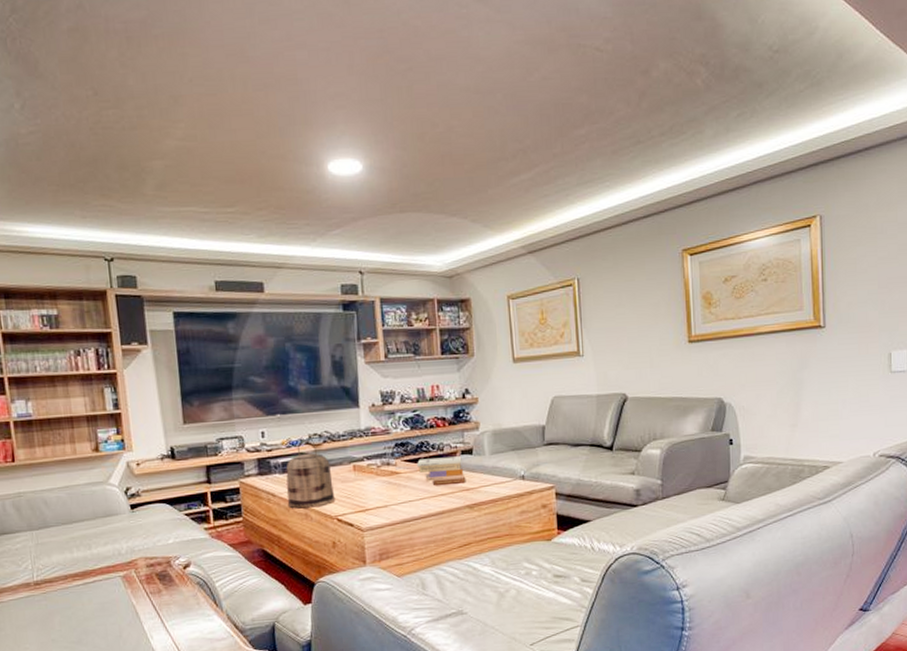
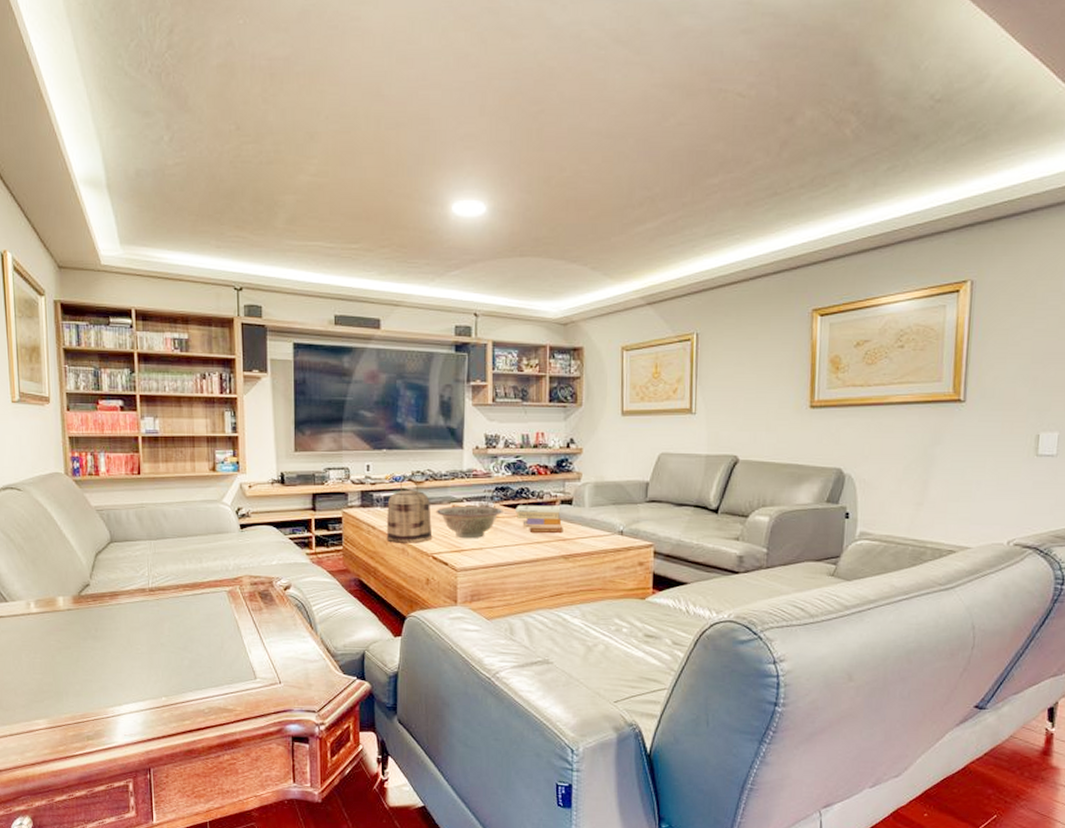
decorative bowl: none [336,462,405,498] -> present [436,505,503,539]

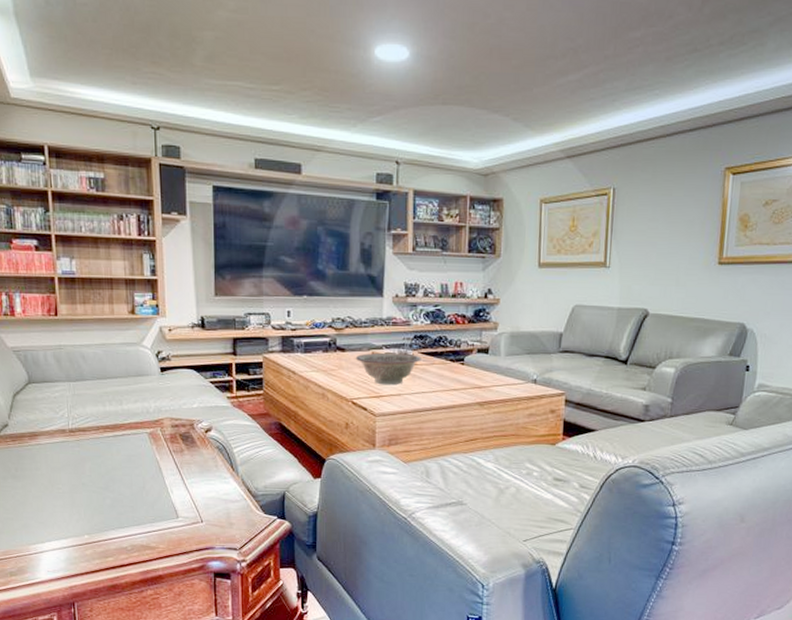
basket: present [386,477,433,543] -> none [306,324,352,389]
books: present [516,505,563,534] -> none [433,353,479,381]

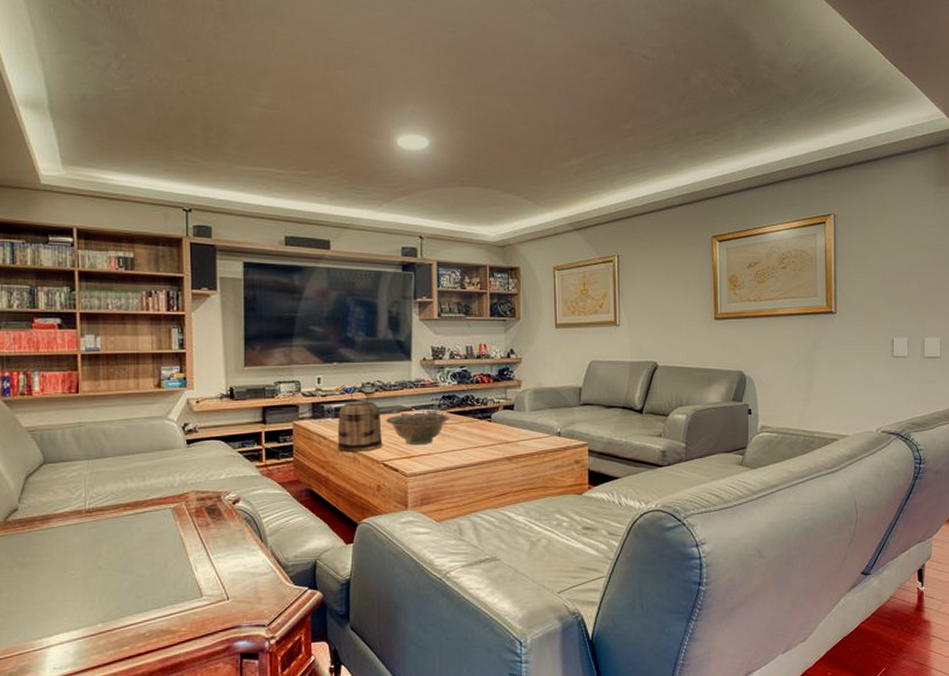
basket: none [306,324,352,389] -> present [337,389,383,452]

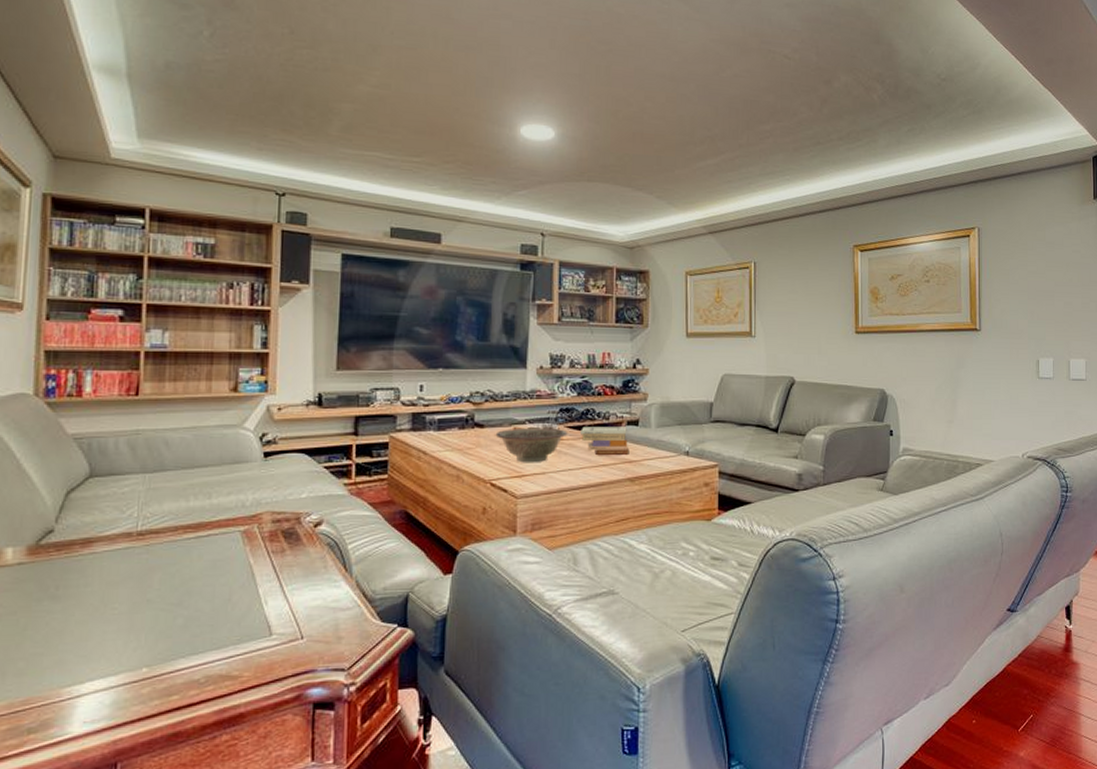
basket: present [337,389,383,452] -> none [439,398,491,469]
books: none [462,411,506,438] -> present [581,426,629,456]

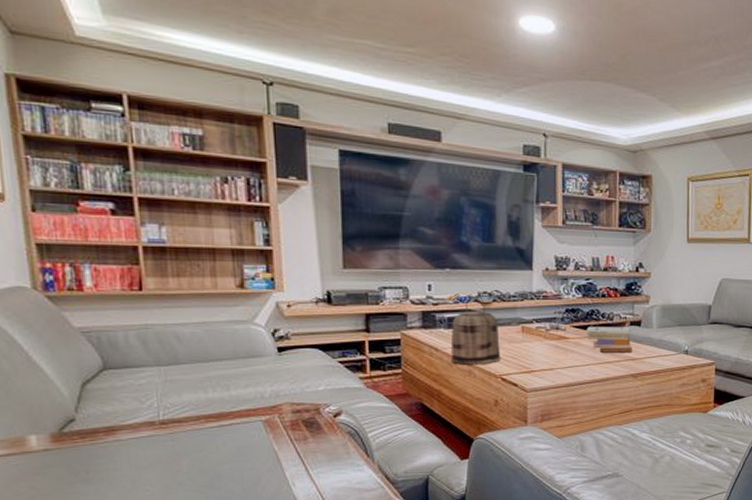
basket: none [439,398,491,469] -> present [450,298,501,365]
decorative bowl: present [495,427,568,463] -> none [504,326,574,360]

